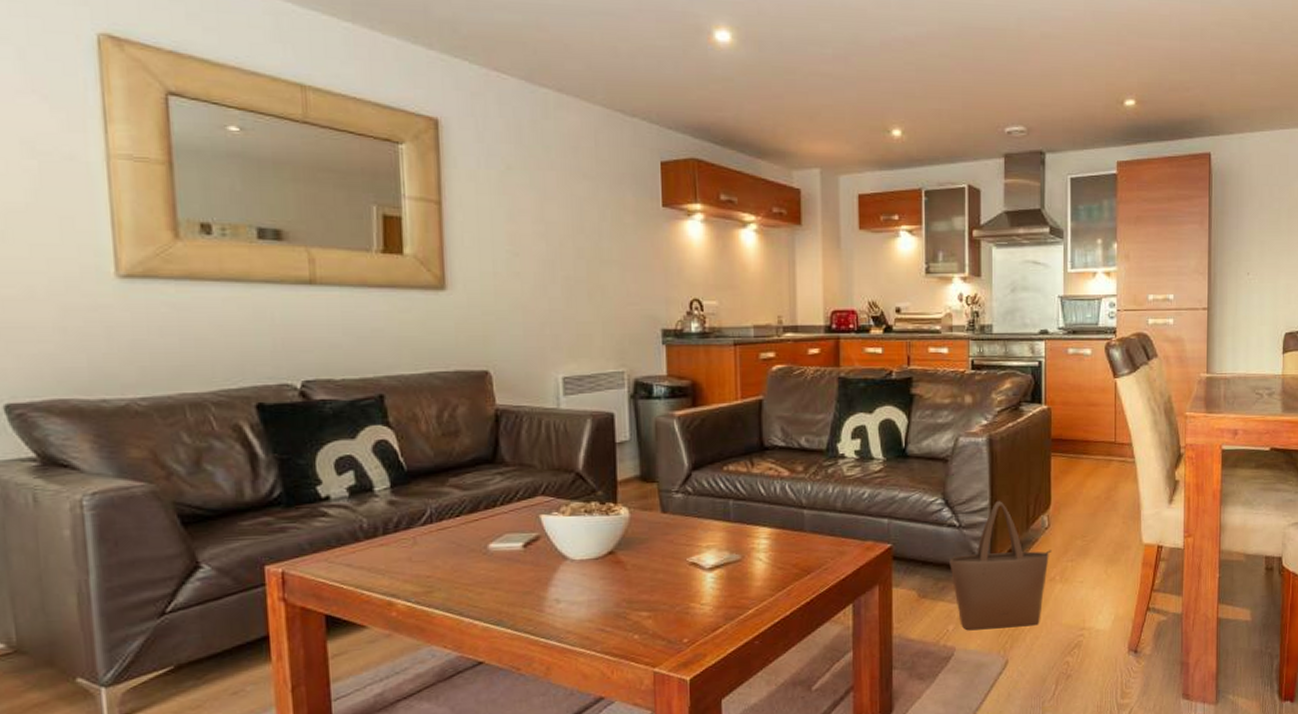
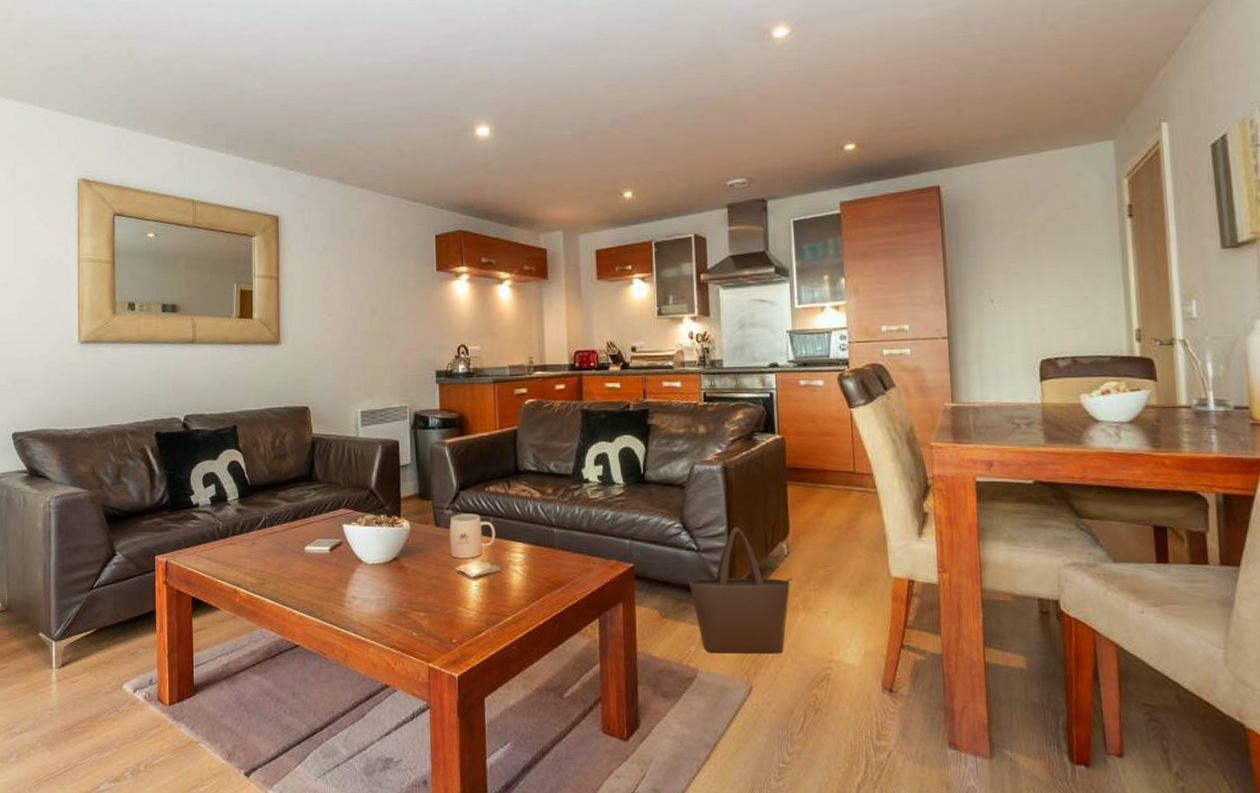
mug: none [679,496,736,549] -> present [449,514,496,559]

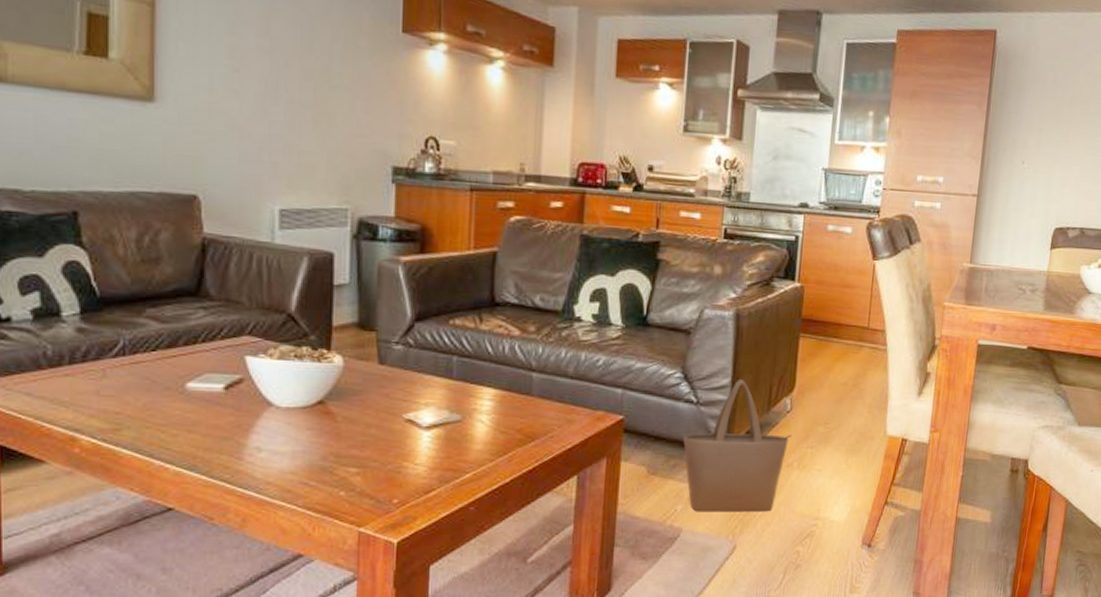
mug: present [449,514,496,559] -> none [396,350,459,405]

